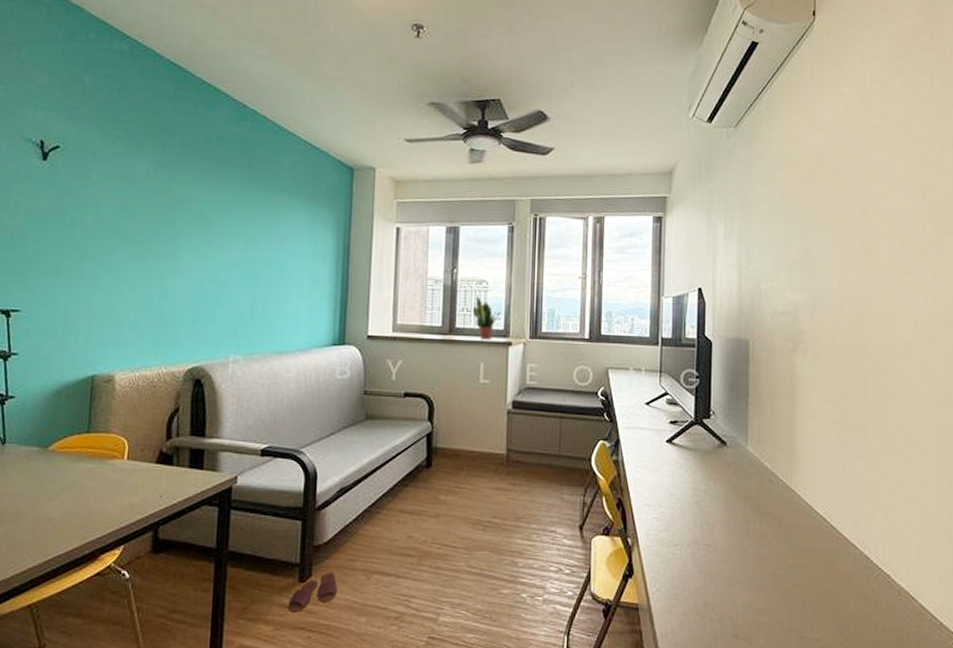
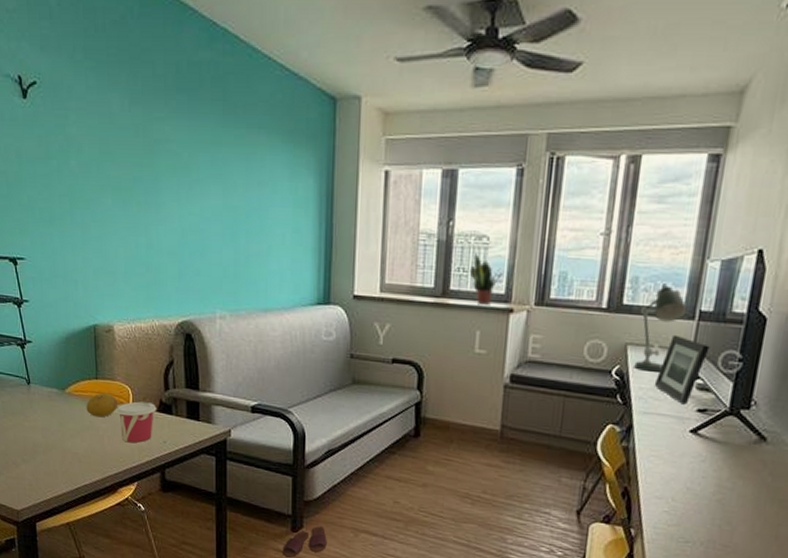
fruit: none [71,447,111,475] -> present [86,393,118,418]
cup: none [107,454,155,501] -> present [116,401,157,443]
desk lamp: none [615,315,652,391] -> present [634,282,688,372]
picture frame: none [633,358,673,418] -> present [654,334,710,405]

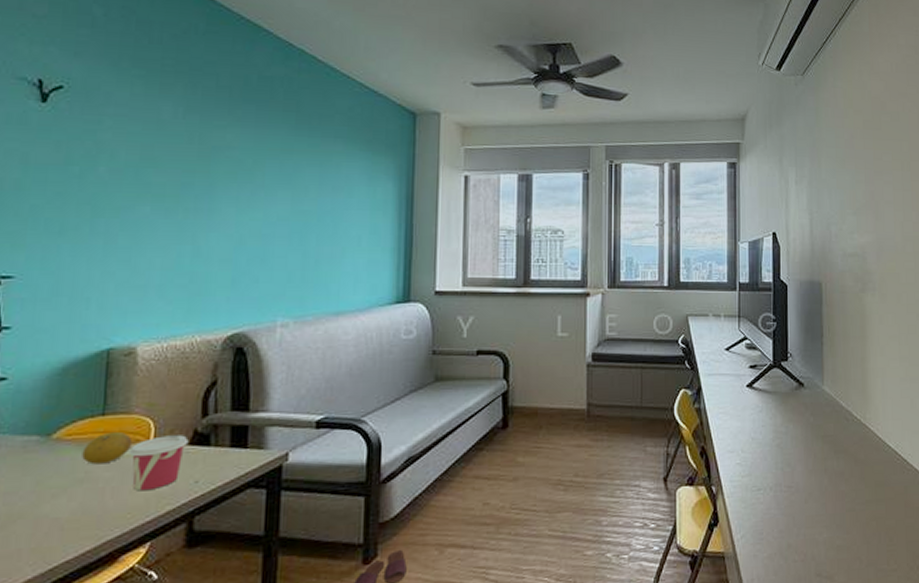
potted plant: present [469,254,503,305] -> none [547,246,578,291]
desk lamp: present [634,282,688,372] -> none [694,261,730,337]
picture frame: present [654,334,710,405] -> none [713,304,751,363]

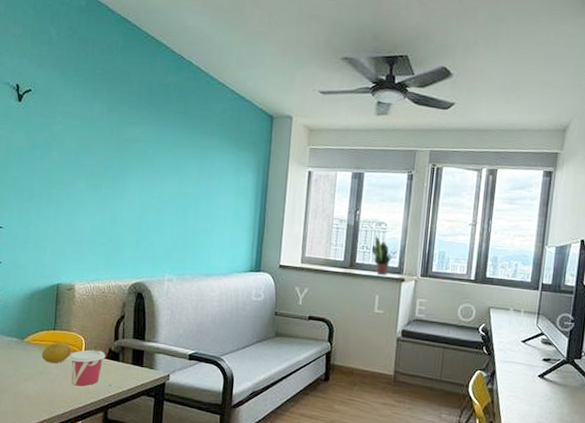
potted plant: none [547,246,578,291] -> present [371,236,397,275]

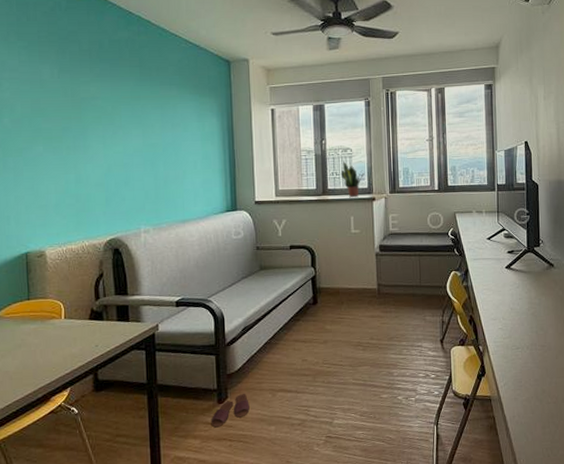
fruit: present [42,342,72,364] -> none [18,311,51,335]
cup: present [69,349,106,386] -> none [48,313,88,353]

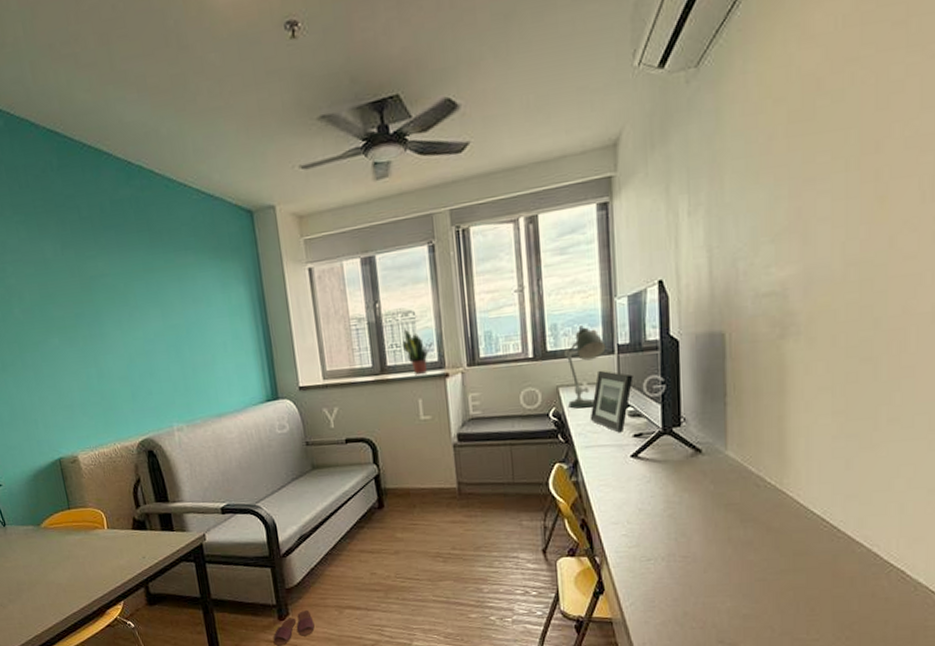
desk lamp: none [460,168,489,230] -> present [563,324,606,409]
picture frame: none [477,202,508,250] -> present [589,370,633,433]

